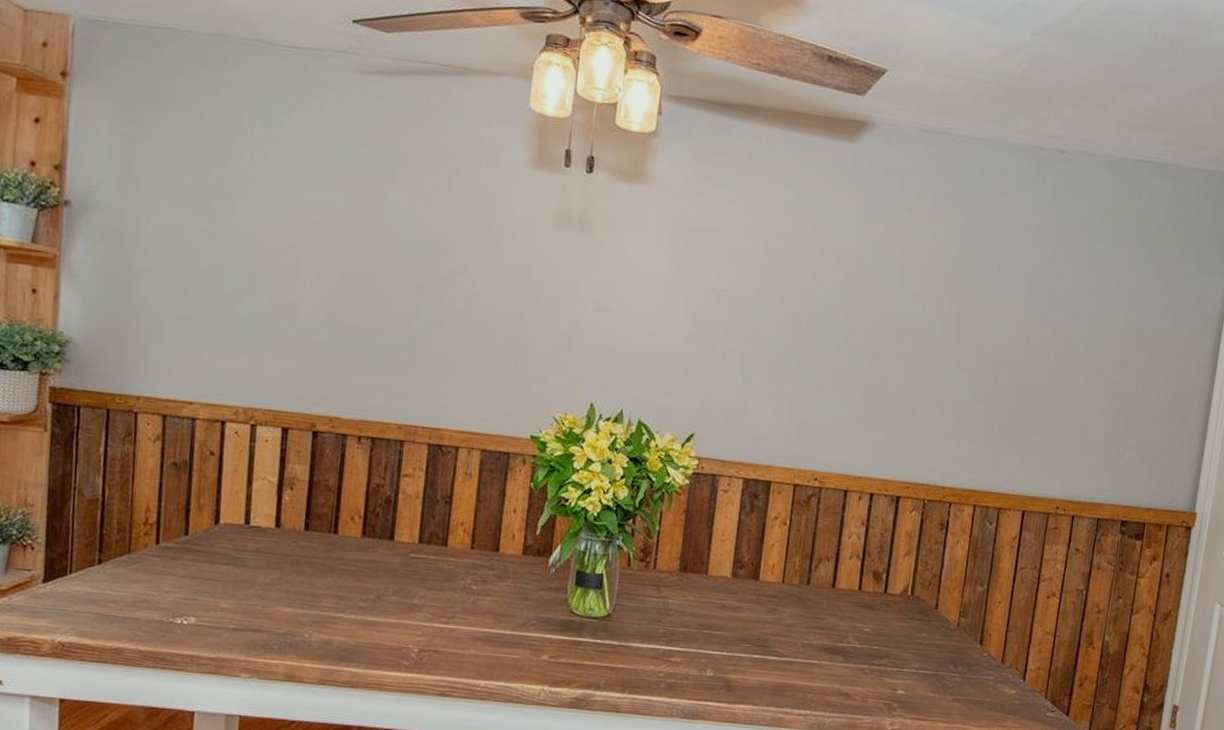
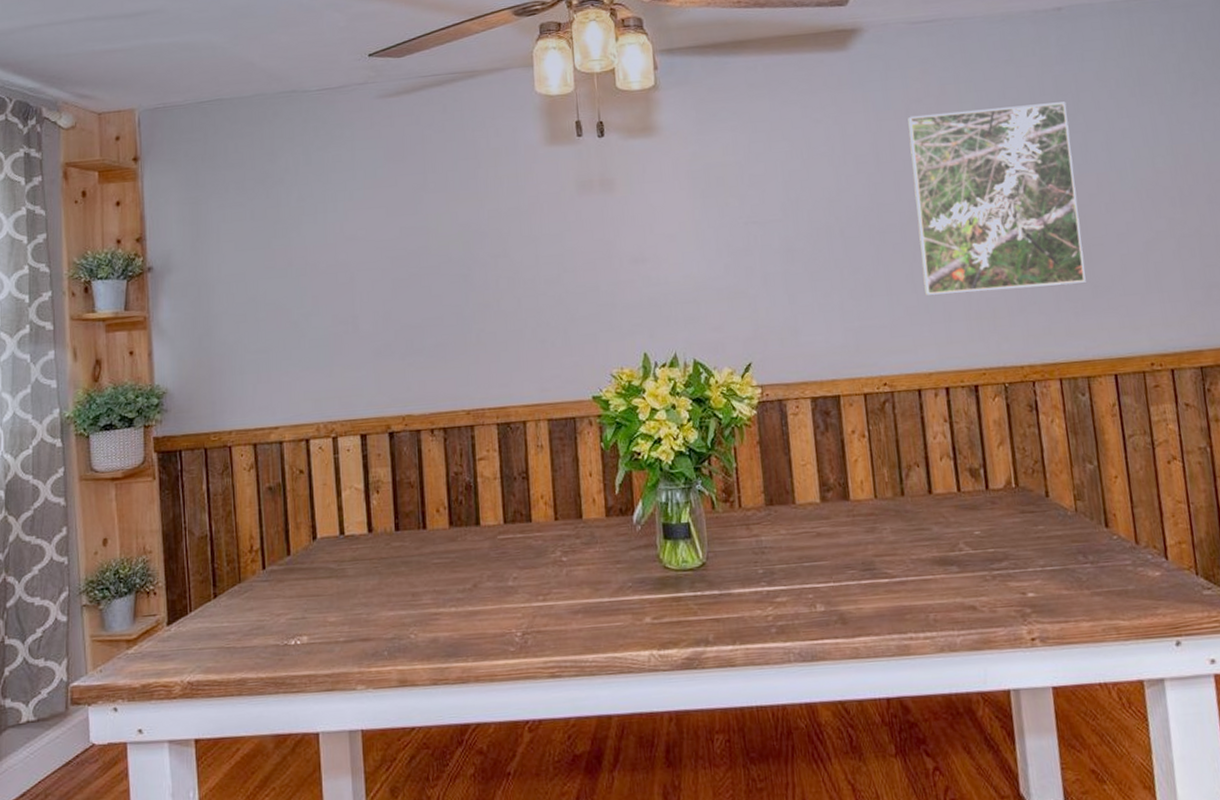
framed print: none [872,224,1046,421] -> present [907,101,1086,295]

